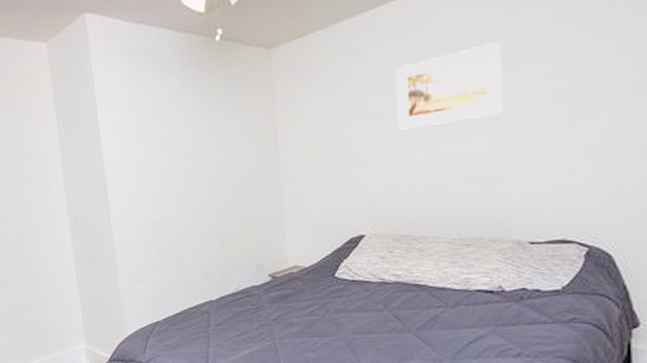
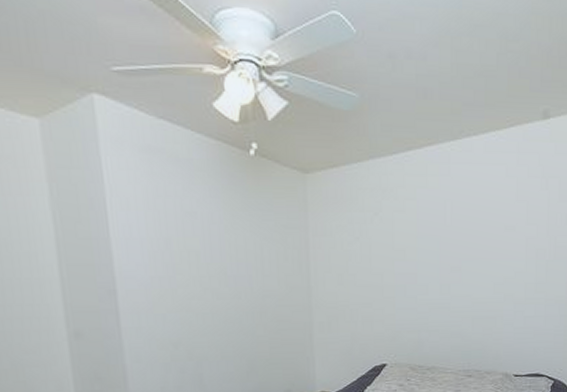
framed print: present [395,41,503,130] -> none [419,201,503,270]

